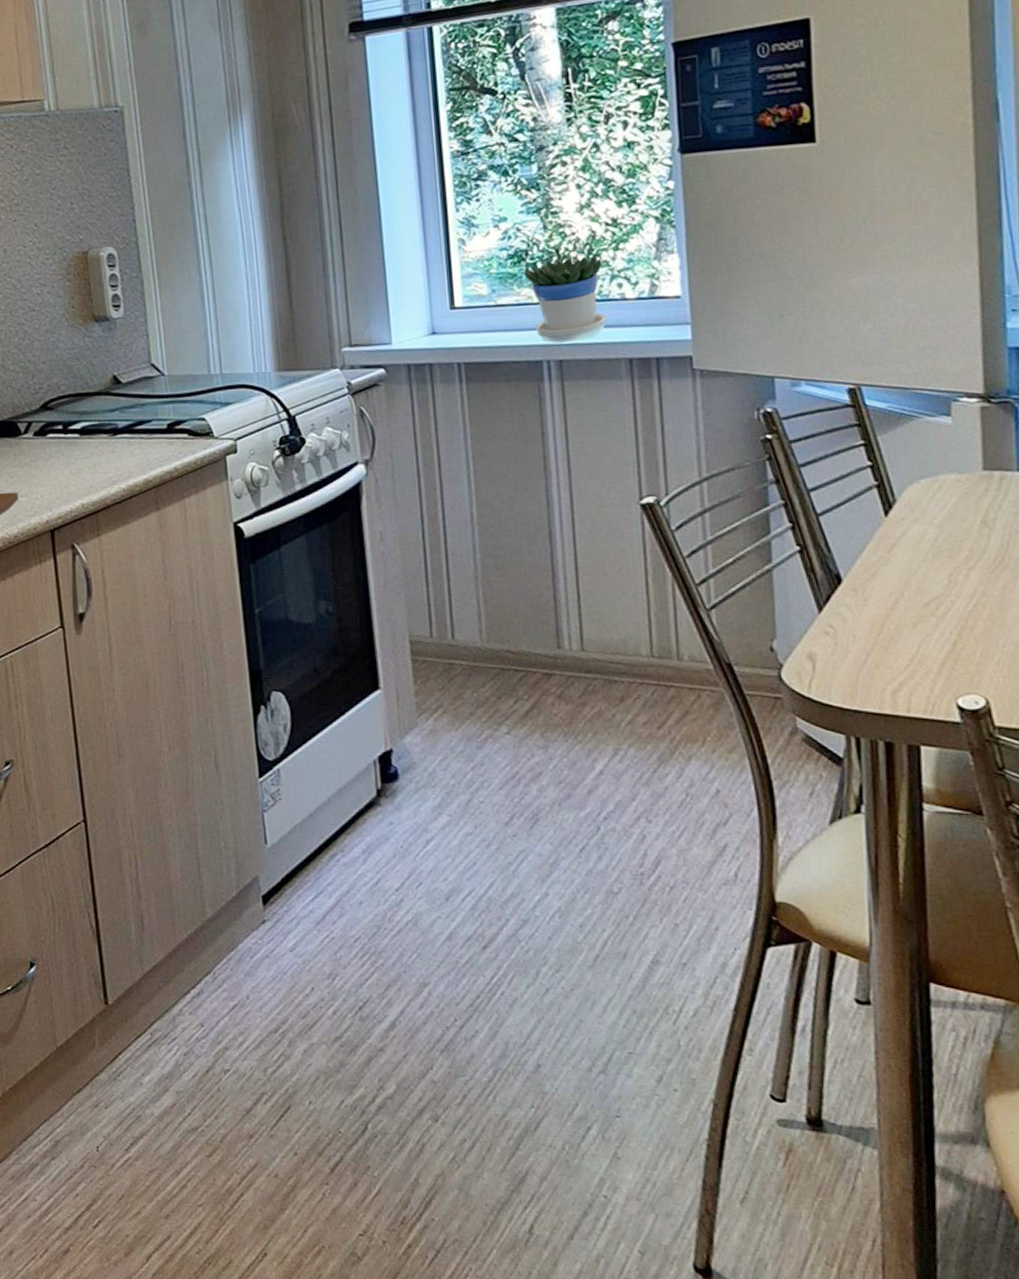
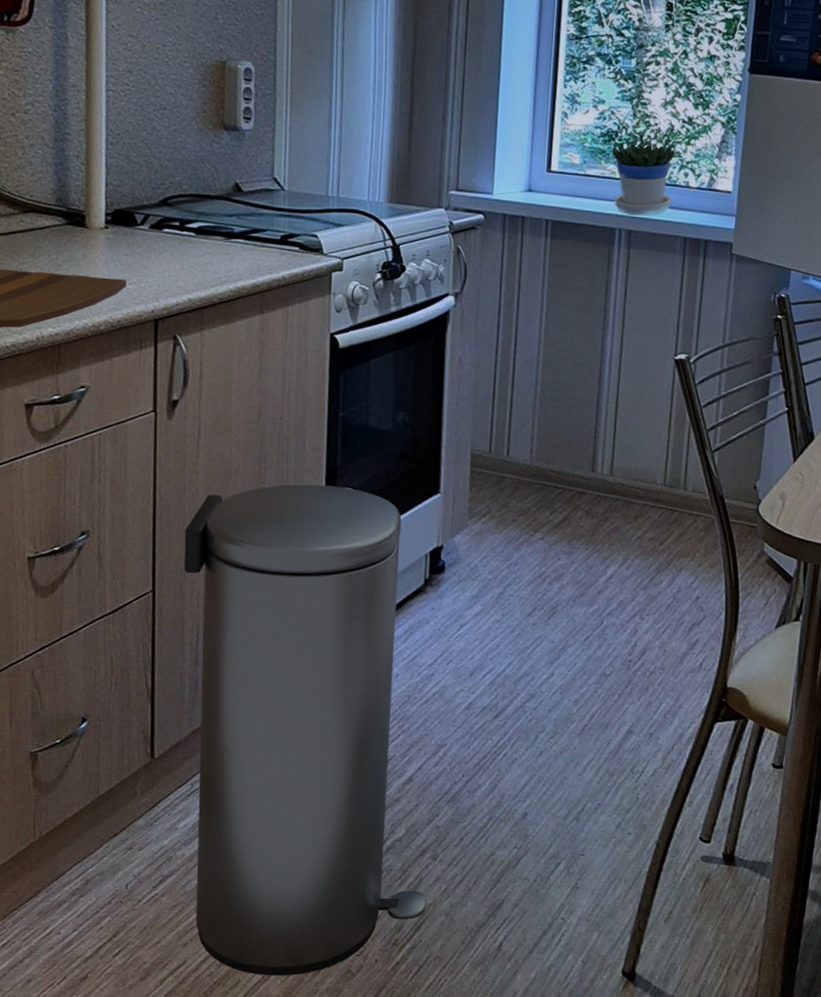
pedal bin: none [109,691,434,1257] -> present [183,484,427,976]

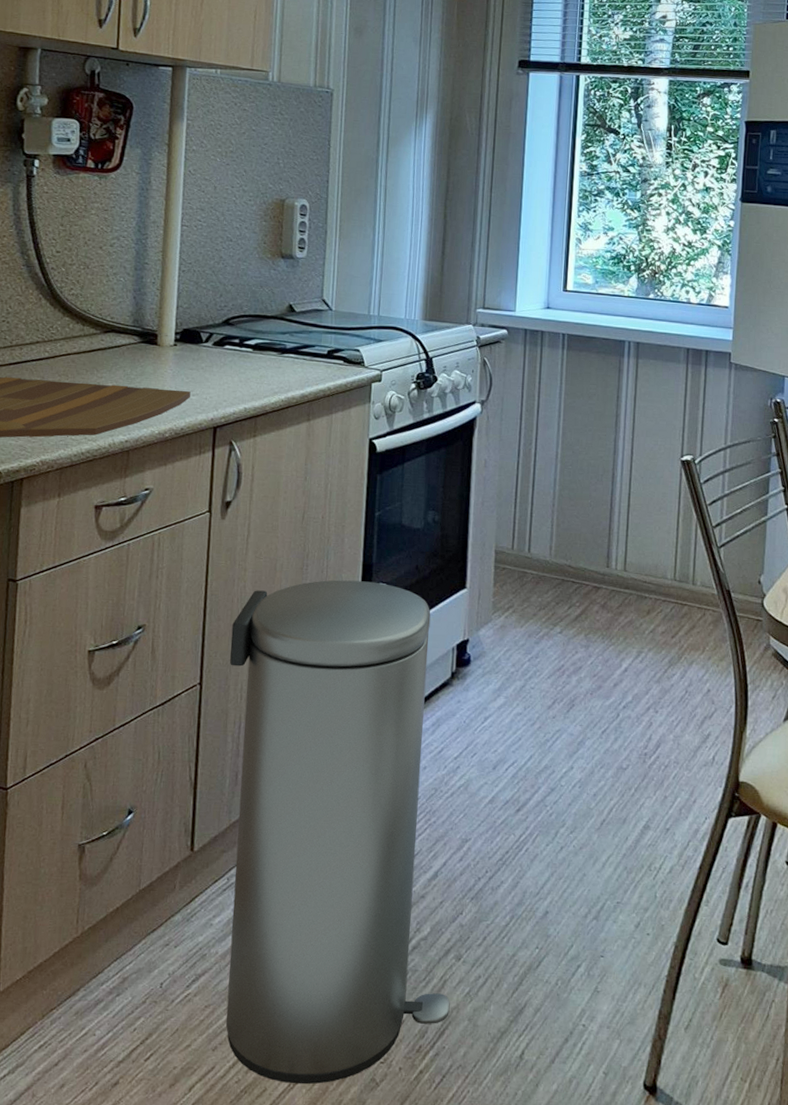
flowerpot: present [612,144,675,217] -> none [621,265,677,331]

